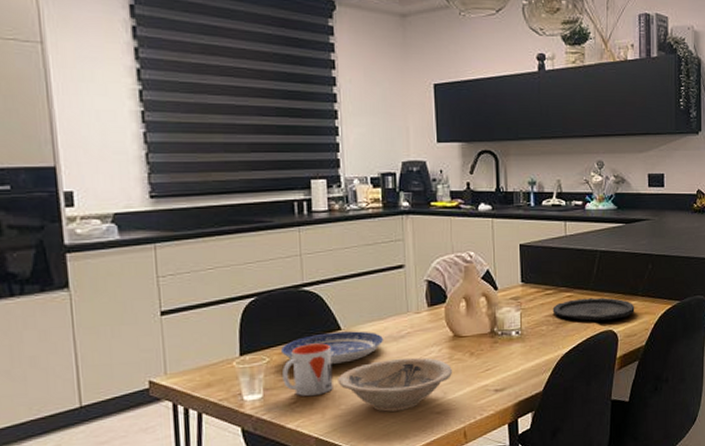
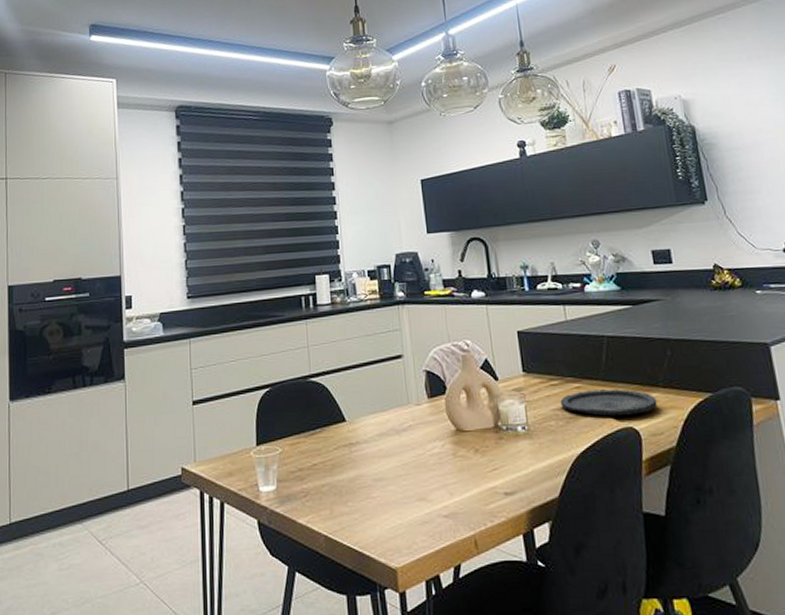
plate: present [280,331,384,364] -> none [291,423,387,457]
mug: present [282,343,333,397] -> none [293,435,340,491]
bowl: present [337,357,453,412] -> none [344,452,458,512]

